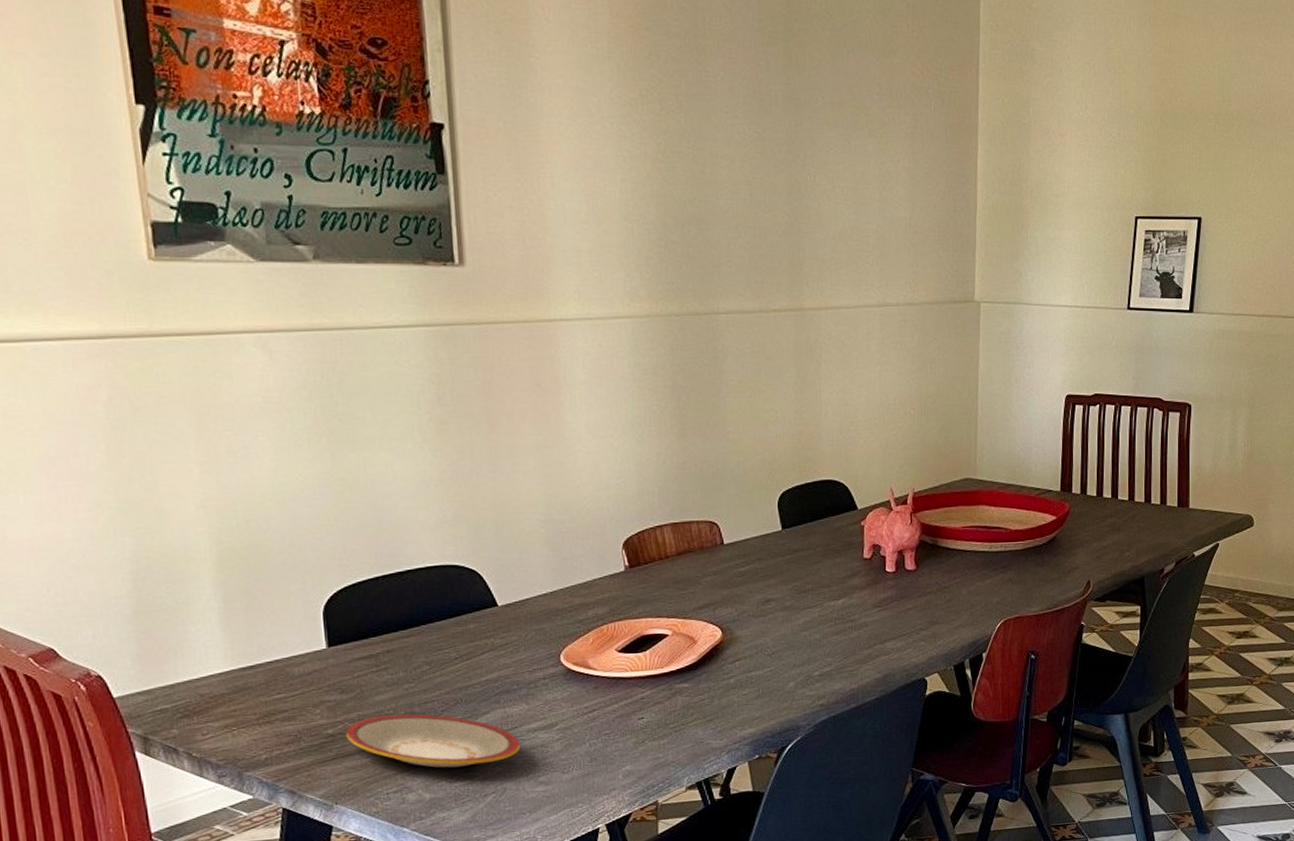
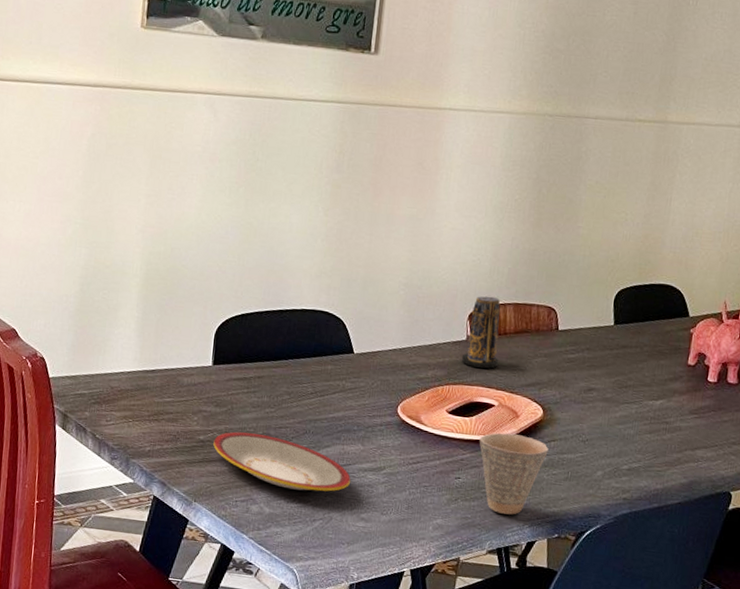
candle: none [622,519,665,599] -> present [461,296,500,369]
cup: none [657,661,734,746] -> present [479,432,548,515]

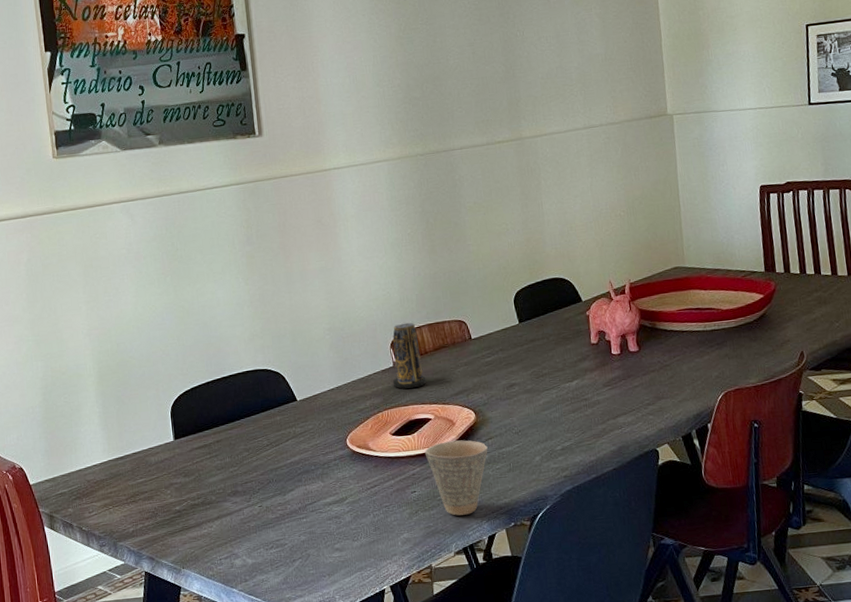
plate: present [213,431,351,492] -> none [189,492,320,537]

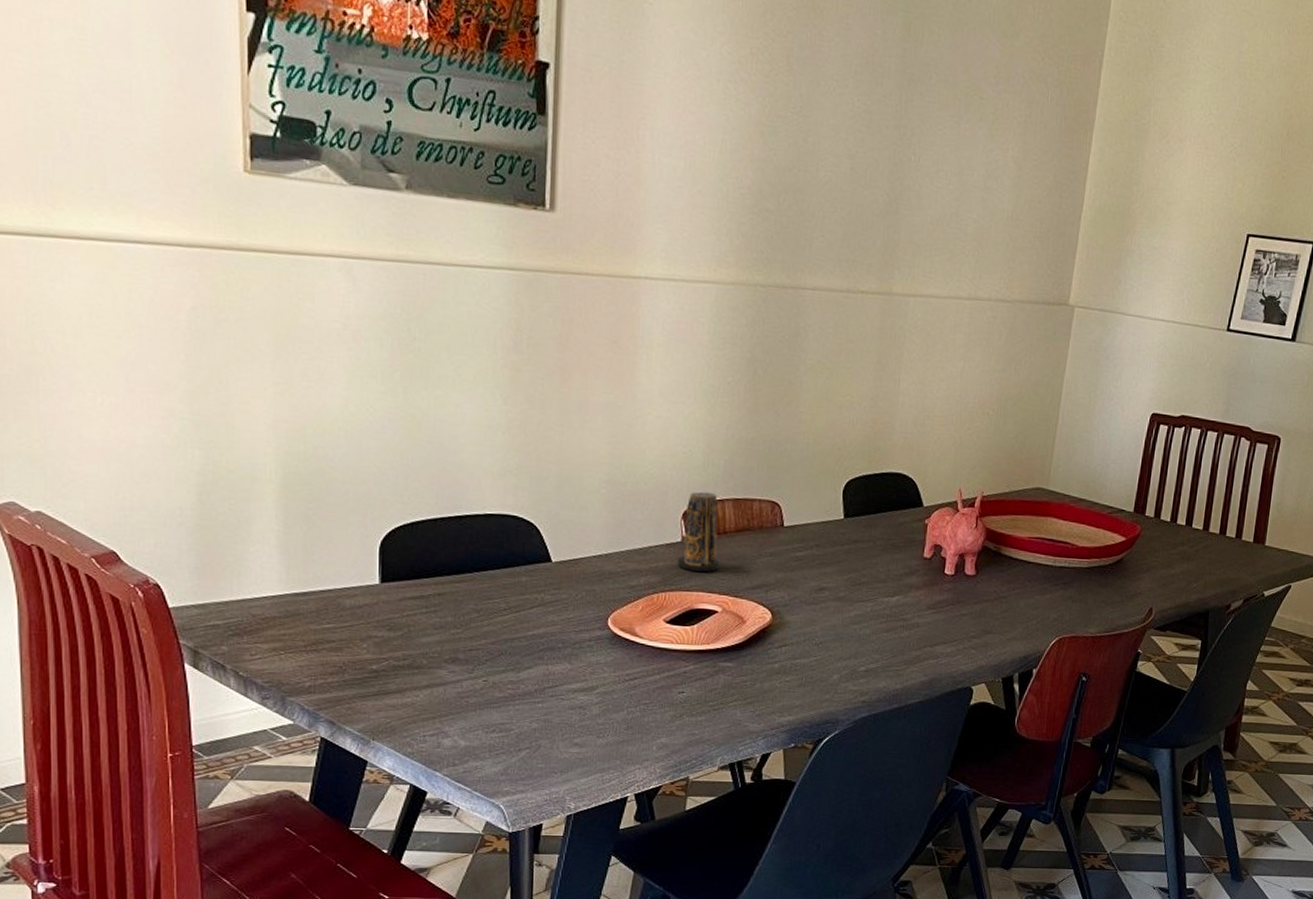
cup: present [424,440,488,516] -> none [702,641,780,727]

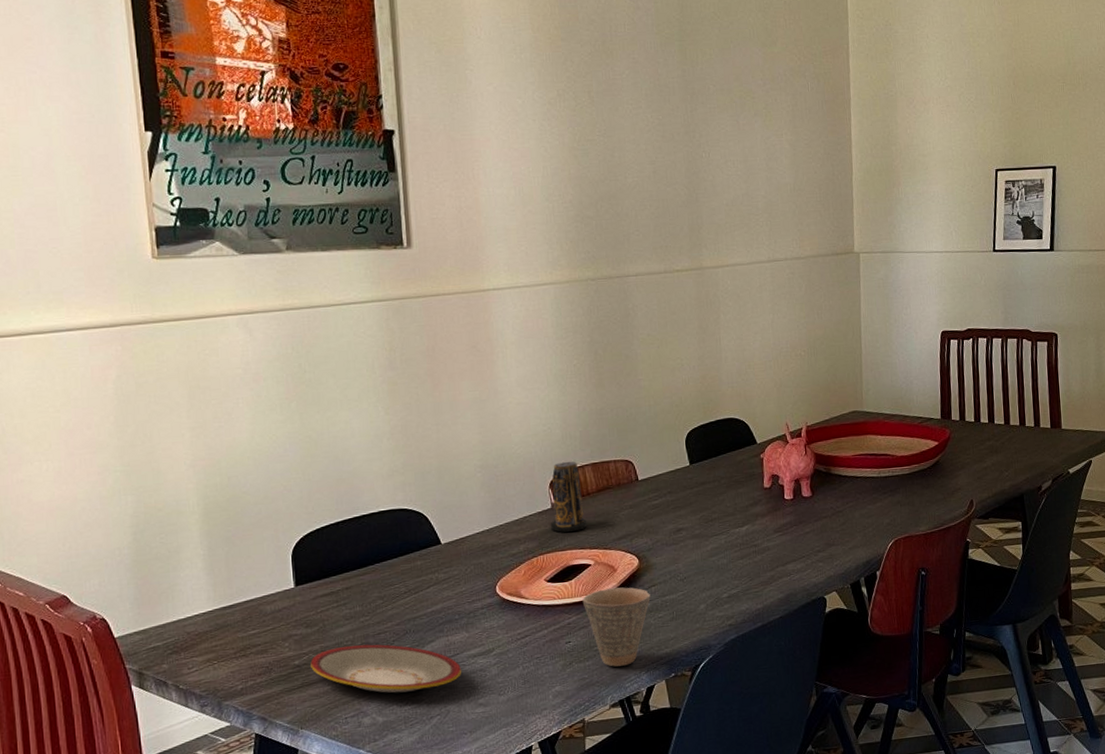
plate: none [390,658,560,719] -> present [310,644,462,693]
cup: none [702,641,780,727] -> present [582,587,651,667]

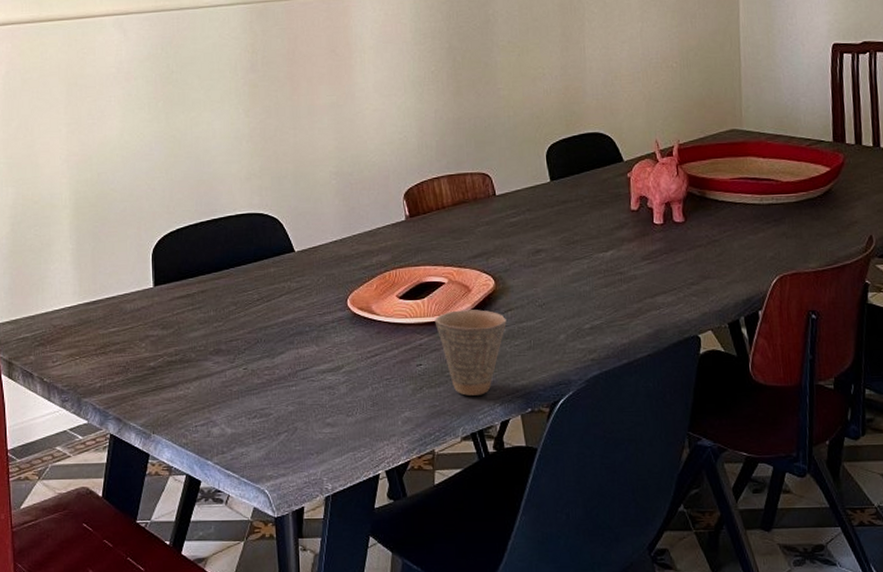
plate: present [310,644,462,693] -> none [165,350,311,405]
candle: present [550,461,588,533] -> none [403,172,442,247]

